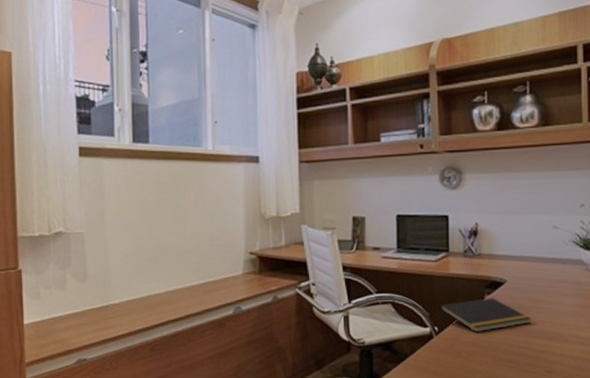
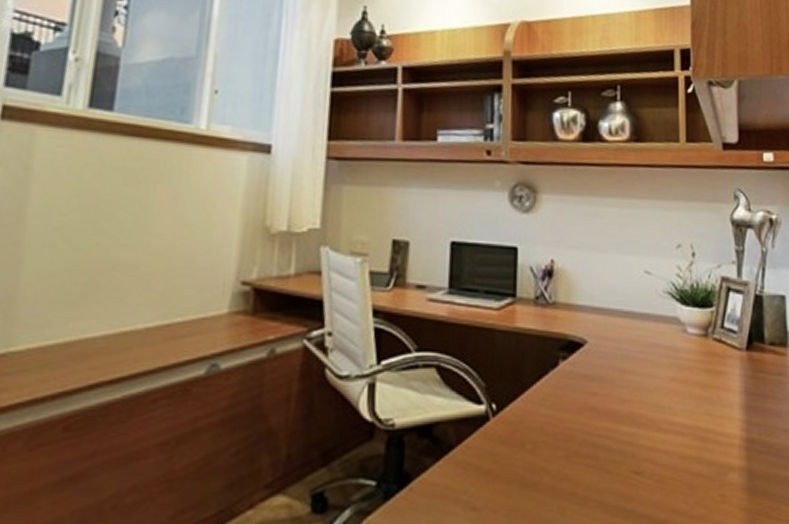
notepad: present [439,298,532,333] -> none [499,364,617,414]

